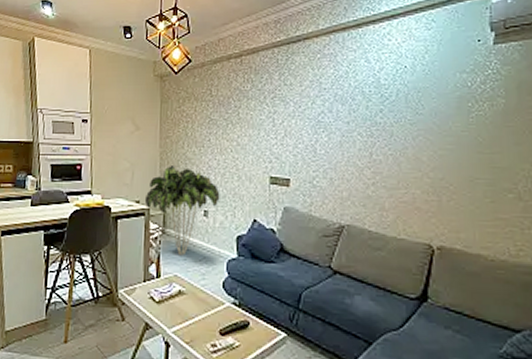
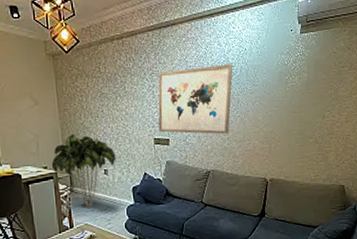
wall art: none [277,86,386,178] -> present [158,64,233,135]

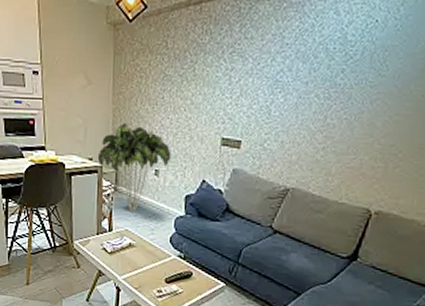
wall art: present [158,64,233,135] -> none [230,42,352,143]

